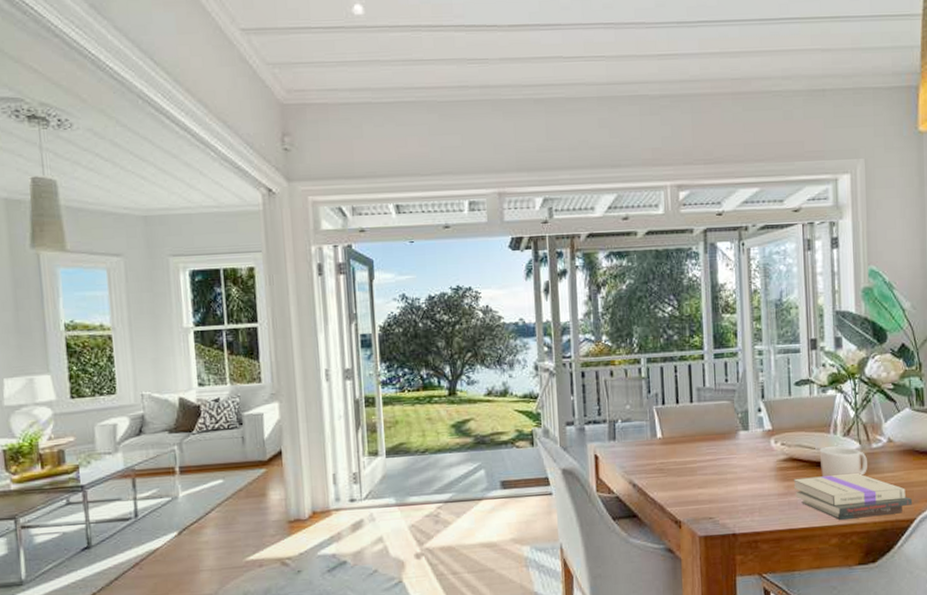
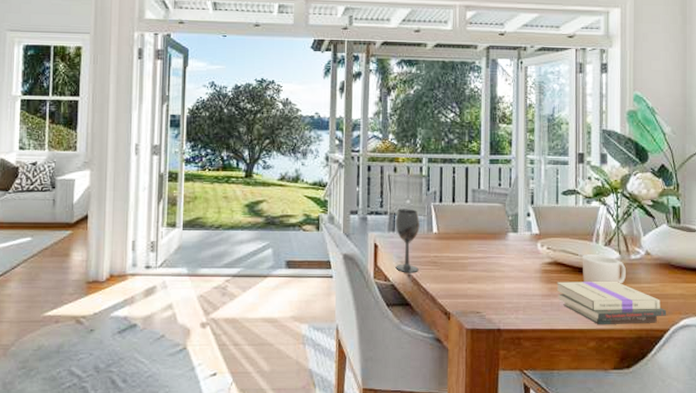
wine glass: none [615,414,645,483] -> present [395,209,420,273]

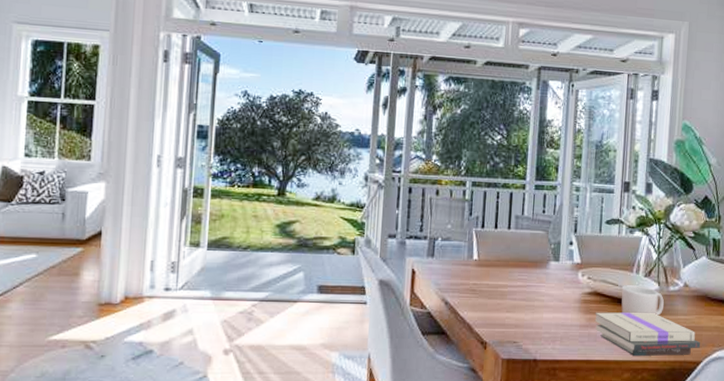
wine glass: present [395,209,420,273] -> none [433,233,460,301]

